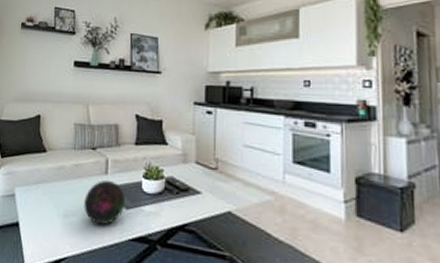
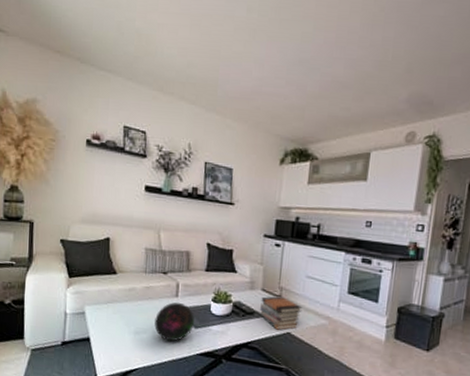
book stack: none [195,169,243,209] -> present [260,296,303,330]

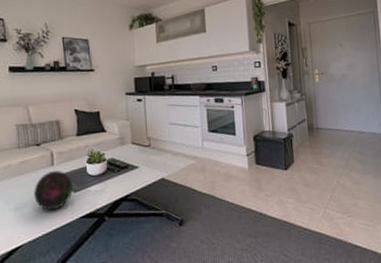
book stack: present [260,296,303,330] -> none [132,146,172,178]

